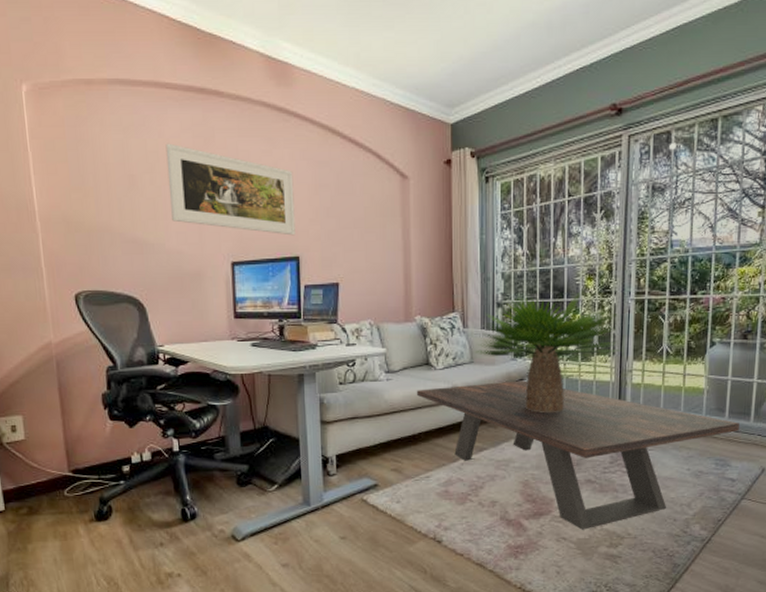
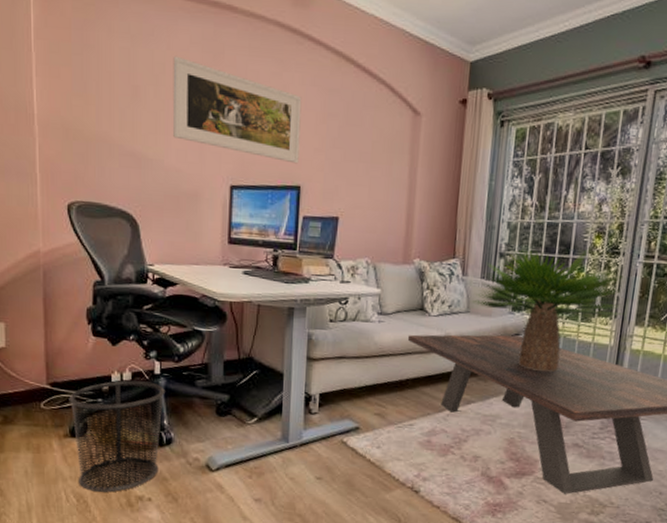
waste bin: none [91,460,185,573] -> present [69,380,165,493]

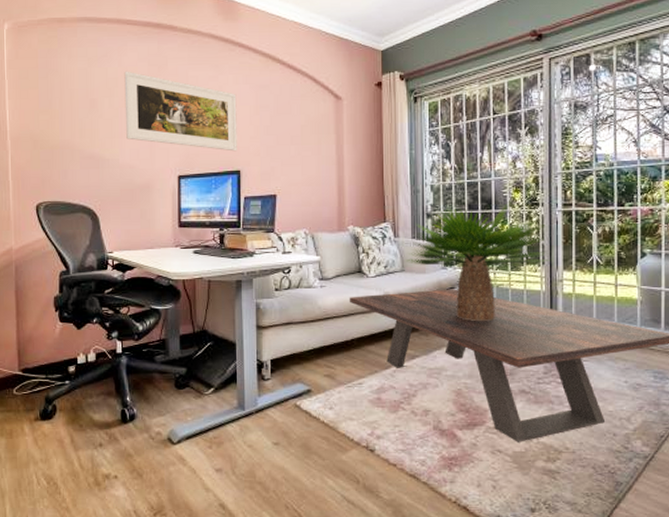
waste bin: present [69,380,165,493] -> none [39,361,127,473]

